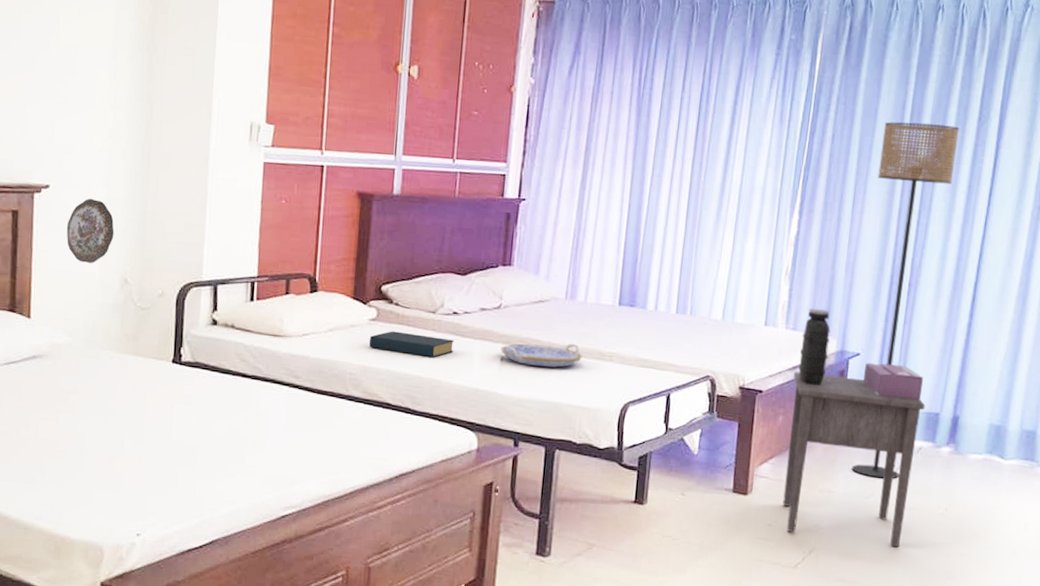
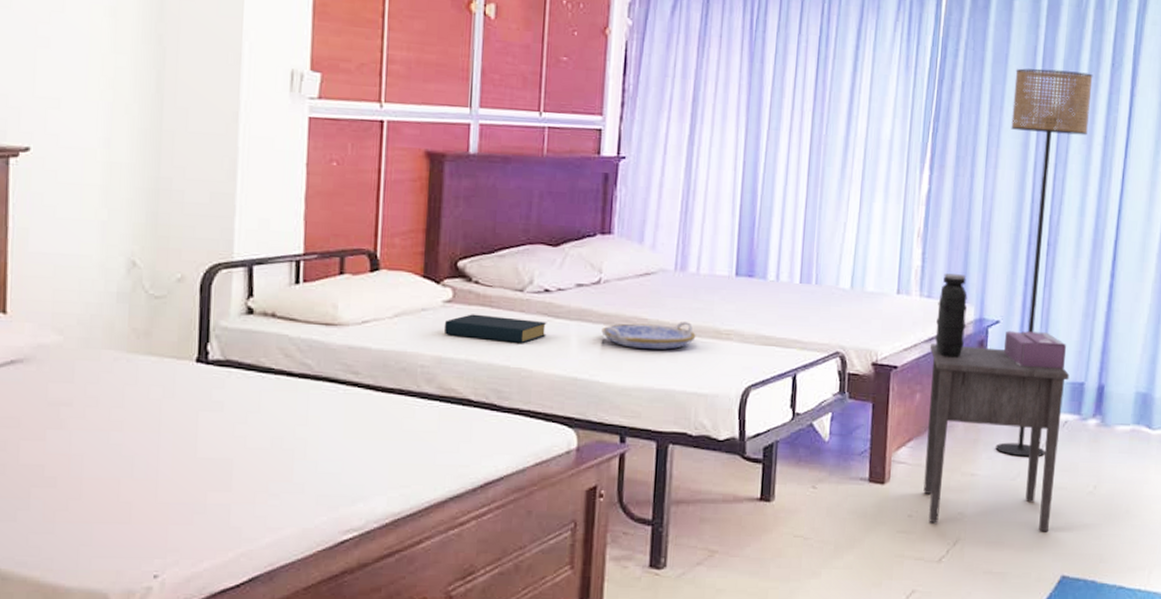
decorative plate: present [66,198,114,263] -> none [53,162,118,243]

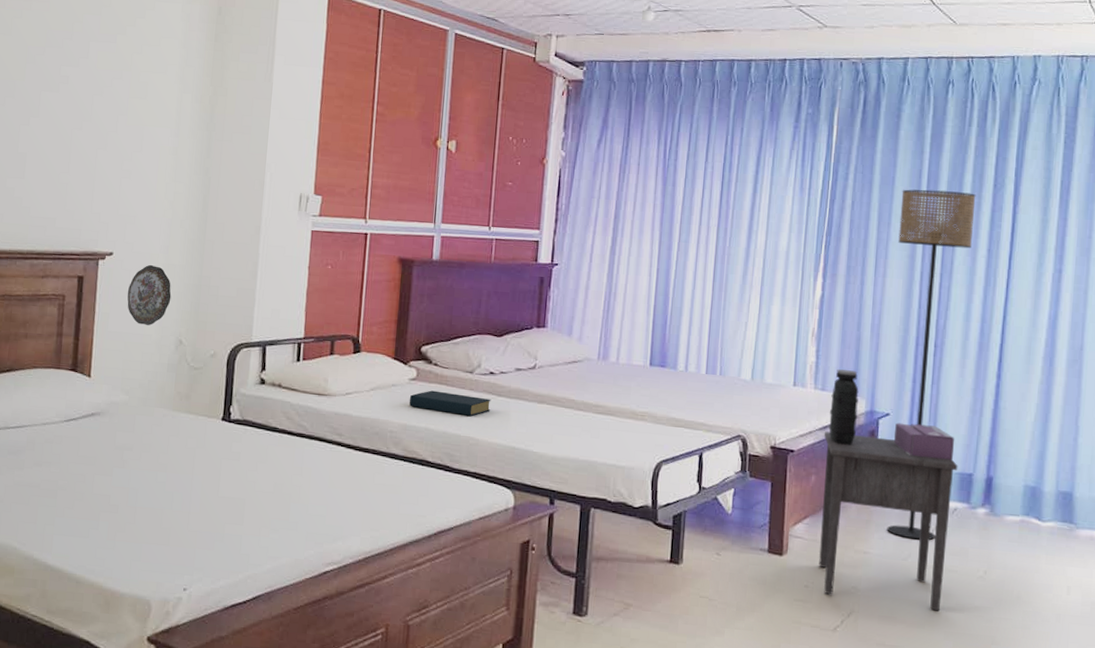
decorative plate: none [53,162,118,243] -> present [127,264,171,325]
serving tray: present [601,322,696,350] -> none [536,403,615,427]

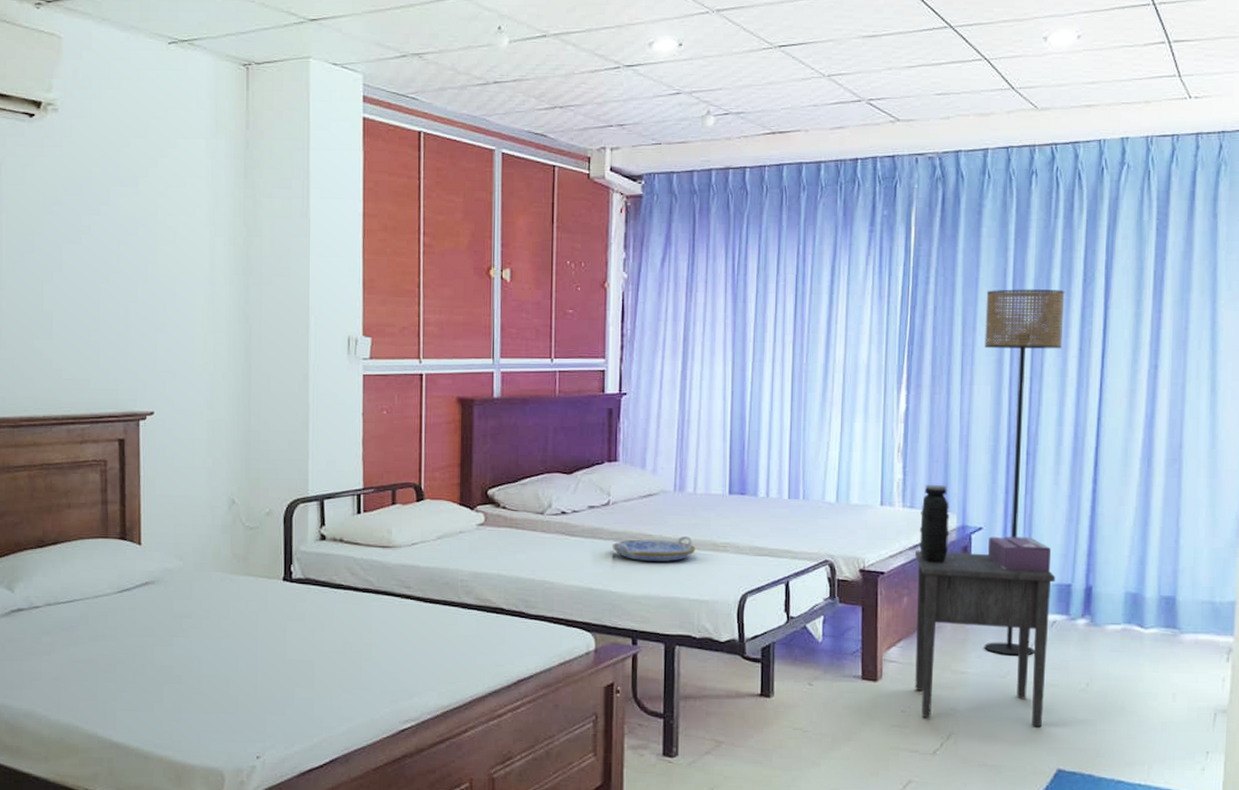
decorative plate: present [127,264,171,325] -> none [172,422,219,486]
hardback book: present [409,390,492,416] -> none [478,535,565,559]
serving tray: none [536,403,615,427] -> present [612,536,696,562]

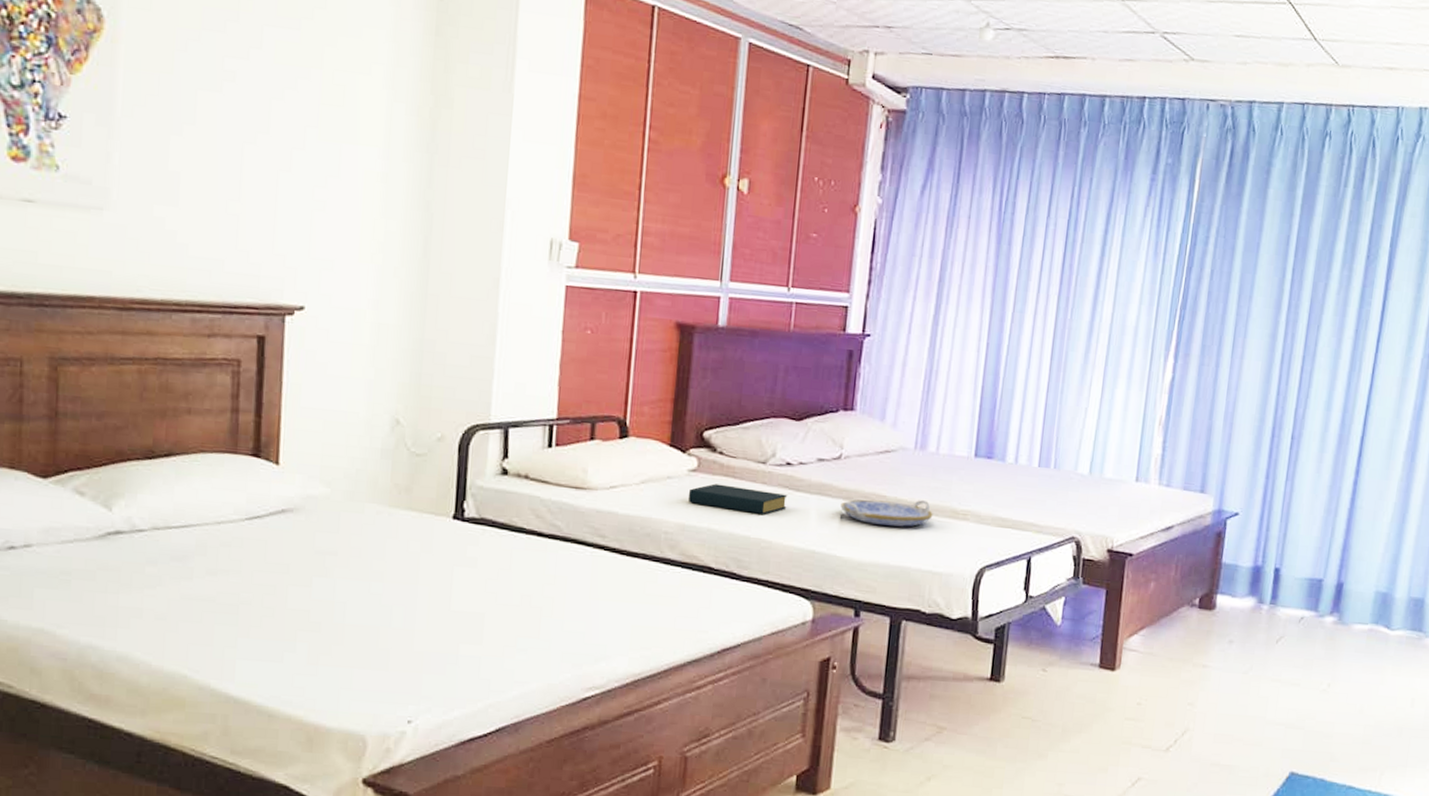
hardback book: none [478,535,565,559] -> present [688,483,788,514]
nightstand: present [914,550,1056,728] -> none [1153,533,1308,728]
water jug: present [919,485,950,563] -> none [1172,463,1207,548]
floor lamp: present [984,289,1065,656] -> none [1228,258,1347,651]
tissue box: present [988,536,1052,572] -> none [1242,523,1307,565]

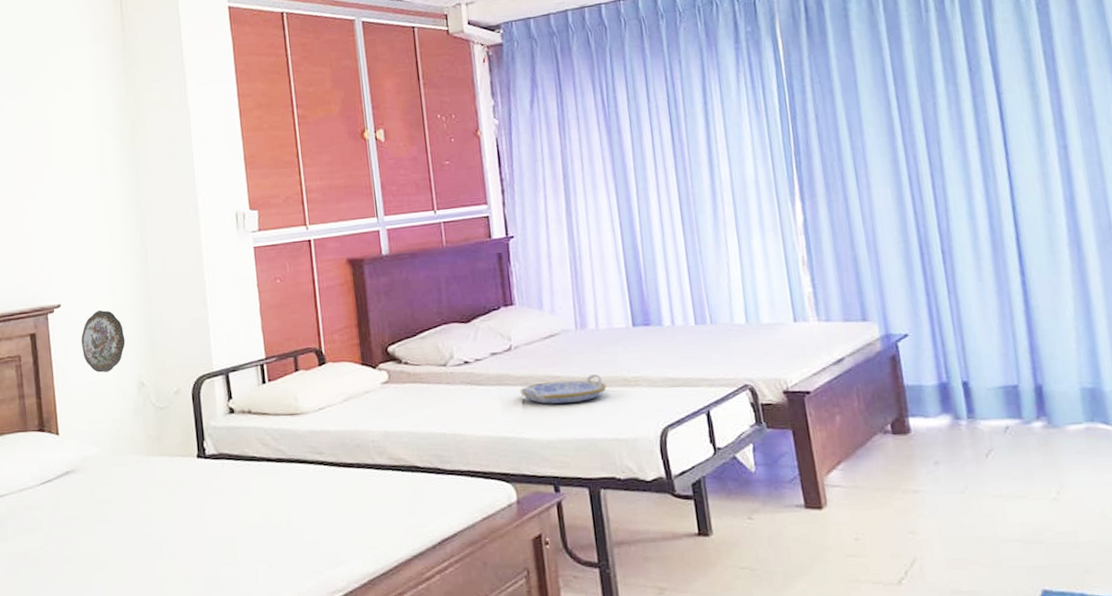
decorative plate: none [324,323,384,401] -> present [81,310,125,373]
hardback book: present [688,483,788,514] -> none [385,390,473,412]

